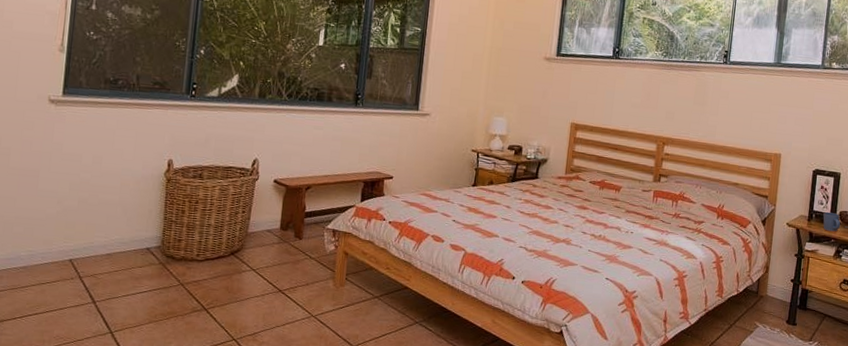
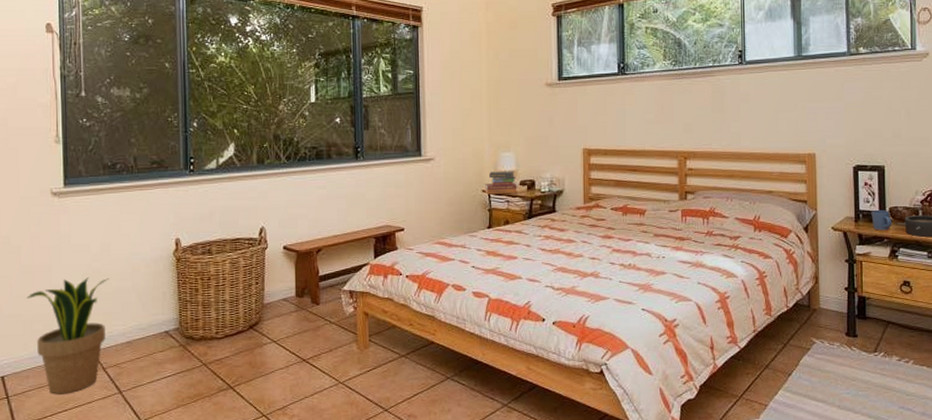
potted plant: none [10,186,97,298] -> present [26,277,109,395]
books: none [474,133,506,157] -> present [485,171,518,195]

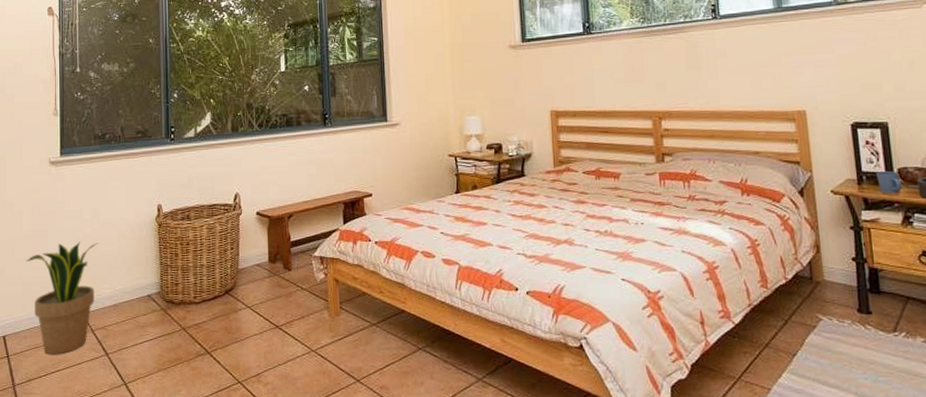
books: present [485,171,518,195] -> none [451,135,485,159]

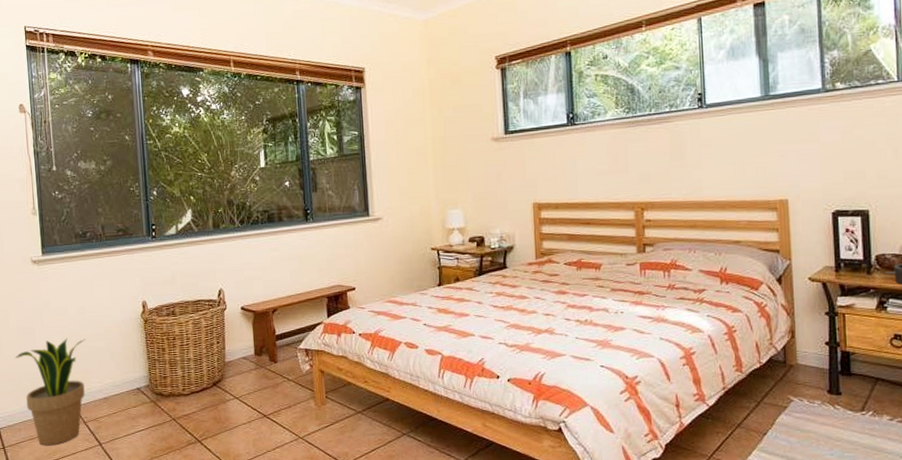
mug: present [876,170,903,194] -> none [854,257,880,281]

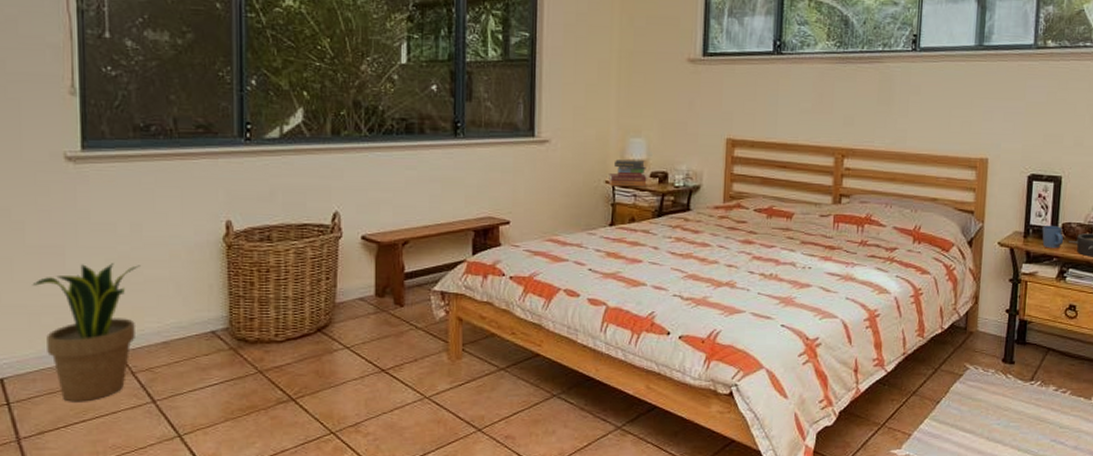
books: none [433,228,467,252] -> present [608,159,647,187]
mug: none [854,257,880,281] -> present [1042,225,1064,249]

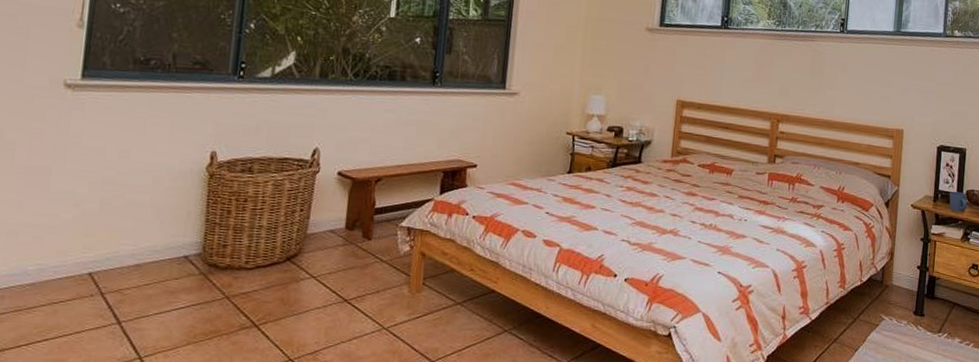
potted plant: present [32,263,140,402] -> none [14,186,123,321]
books: present [608,159,647,187] -> none [569,113,604,140]

